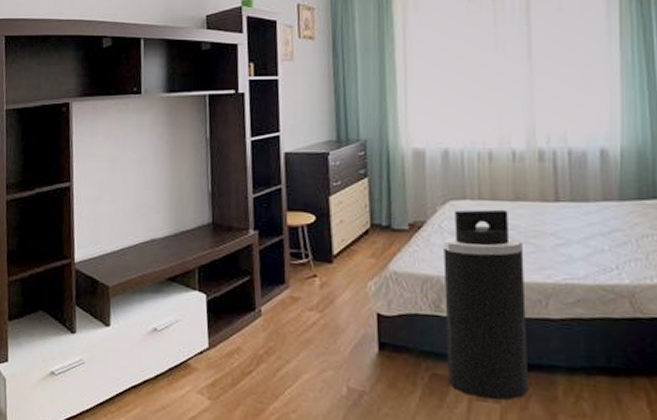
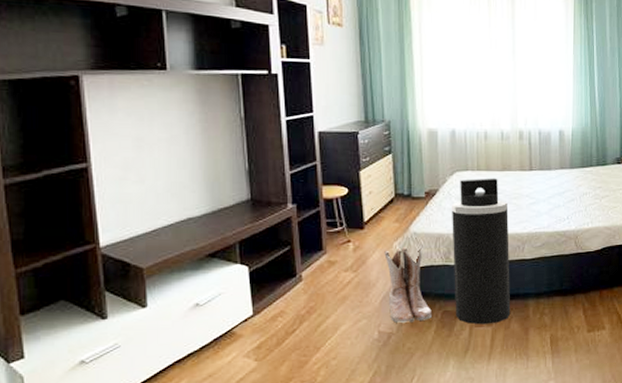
boots: none [356,288,416,383] -> present [384,247,432,324]

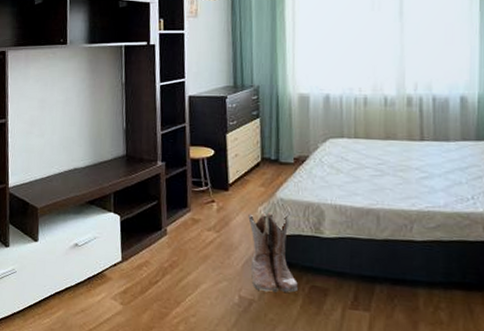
trash can: present [452,178,511,325] -> none [323,146,395,309]

